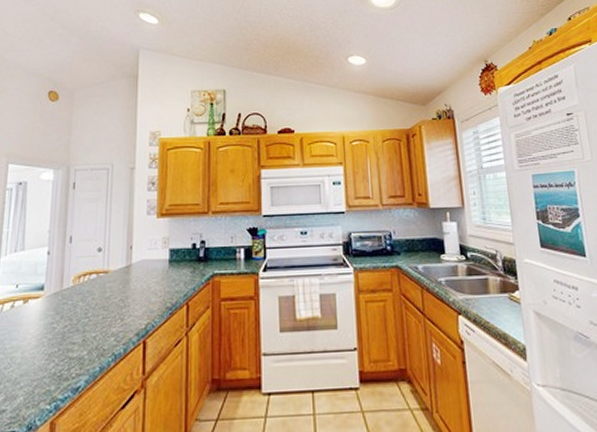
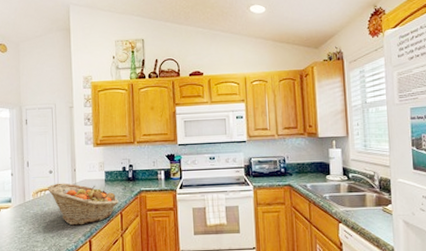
fruit basket: none [94,264,185,321] -> present [48,183,118,226]

